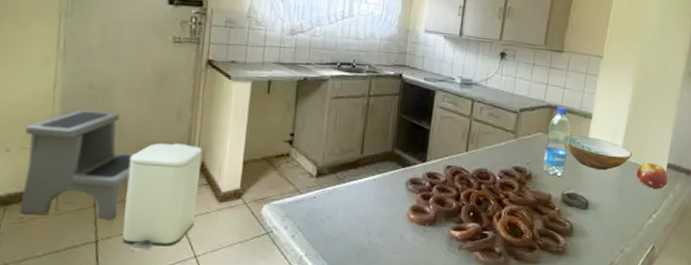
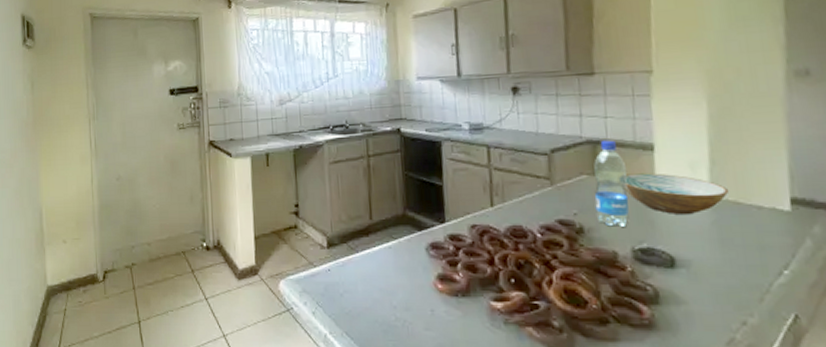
step stool: present [20,110,135,219] -> none [75,200,160,301]
pedal bin: present [123,143,202,251] -> none [156,224,219,331]
fruit: present [636,162,669,190] -> none [741,199,799,235]

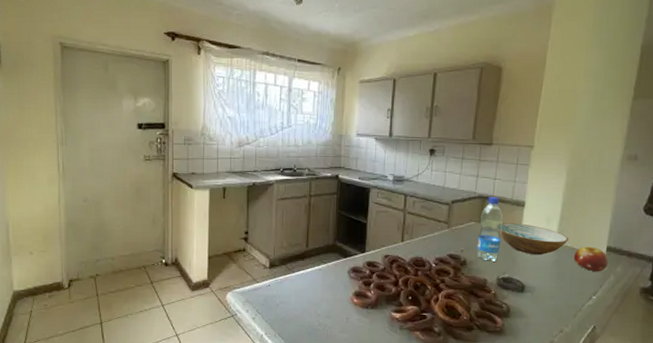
fruit: none [741,199,799,235] -> present [574,246,609,272]

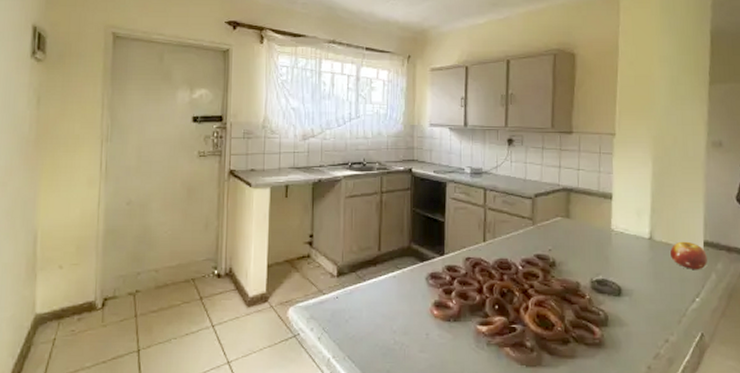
bottle: present [476,196,504,263] -> none [565,189,592,263]
bowl: present [499,223,569,256] -> none [588,217,663,253]

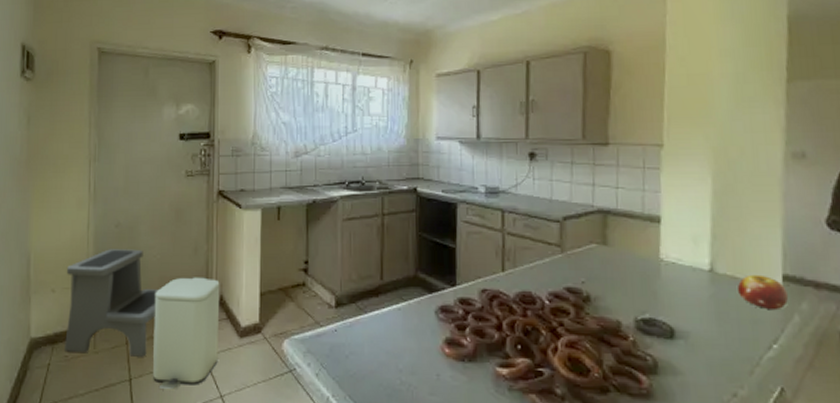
step stool: none [71,226,169,328] -> present [65,249,159,357]
pedal bin: none [162,251,229,359] -> present [153,277,220,391]

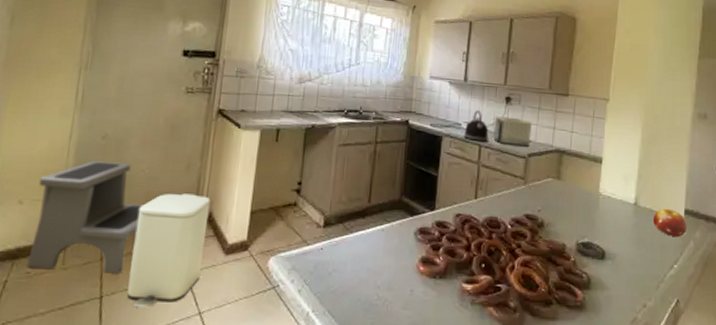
kettle: none [483,170,512,207] -> present [464,109,489,143]
toaster: none [516,175,565,209] -> present [492,116,532,147]

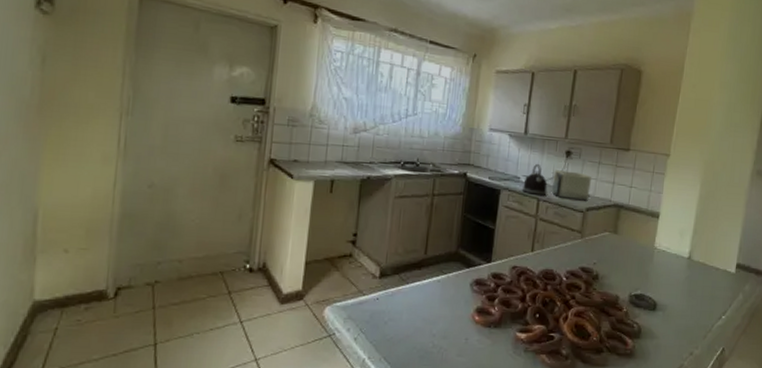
step stool: present [27,161,144,274] -> none [77,210,195,322]
pedal bin: present [127,193,211,308] -> none [182,243,264,355]
fruit: present [653,208,688,238] -> none [705,262,738,290]

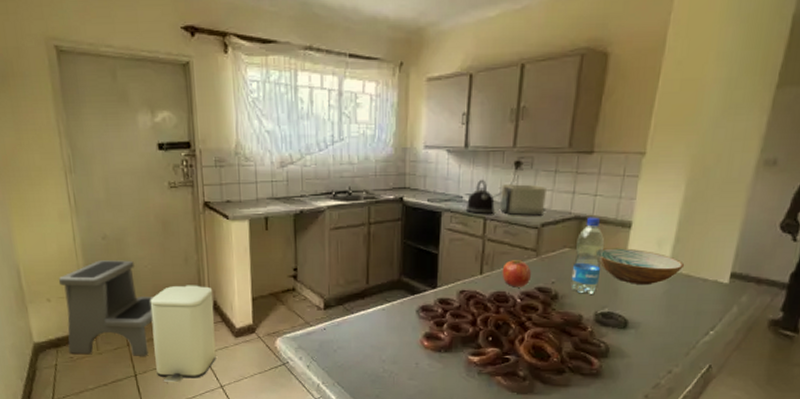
step stool: none [77,210,195,322] -> present [58,260,153,356]
pedal bin: none [182,243,264,355] -> present [150,285,216,383]
fruit: none [550,240,576,266] -> present [502,260,531,287]
bottle: none [609,205,638,277] -> present [570,217,605,295]
bowl: none [633,234,701,271] -> present [599,248,685,286]

